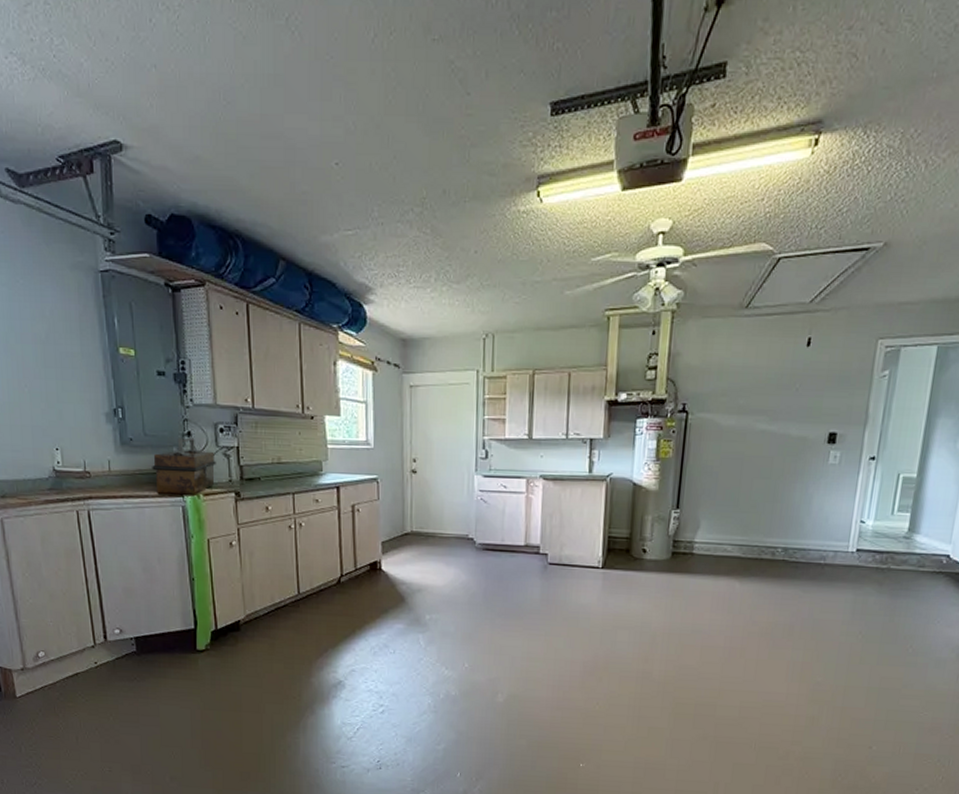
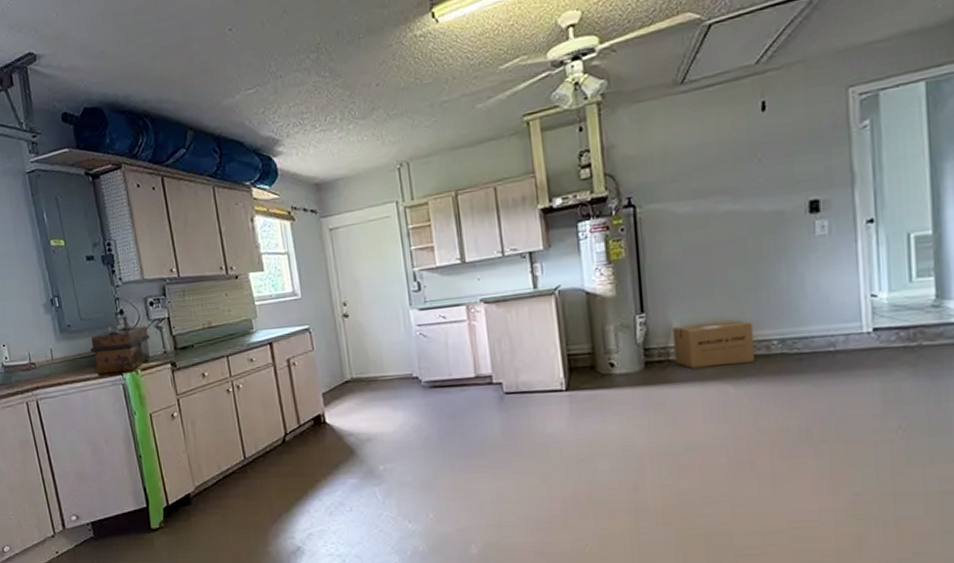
box: none [697,525,765,565] -> present [673,319,756,370]

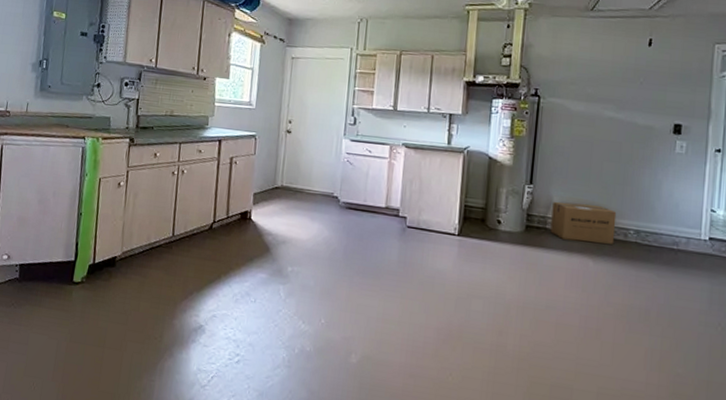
toolbox: present [90,315,150,376] -> none [62,88,118,139]

